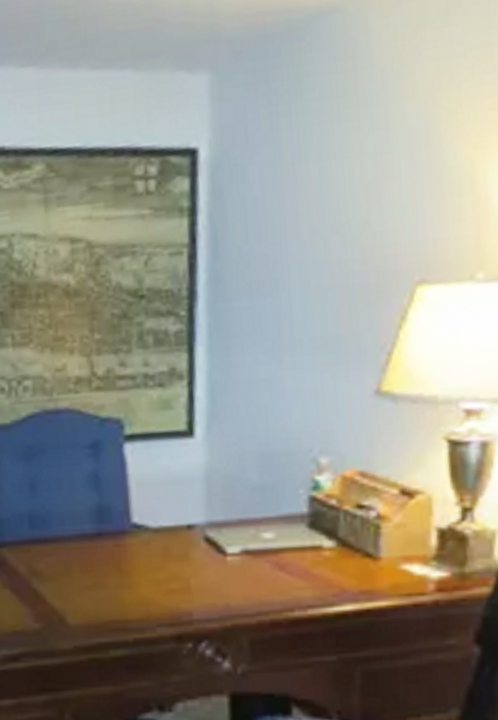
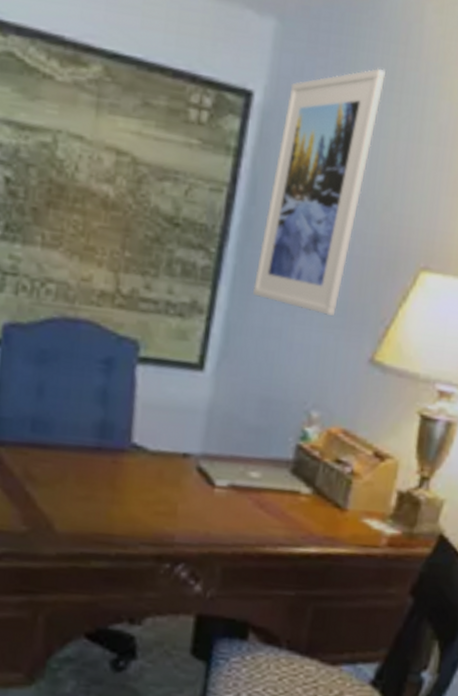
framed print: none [231,89,337,354] -> present [252,68,386,316]

